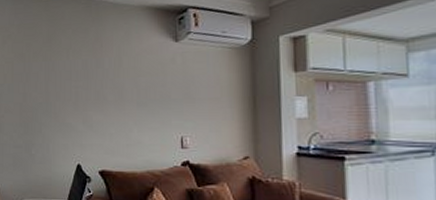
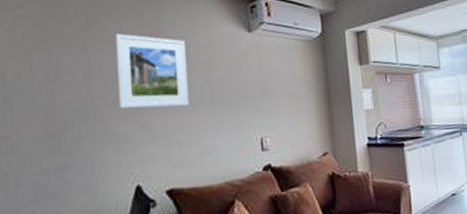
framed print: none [67,47,120,106] -> present [115,34,189,110]

